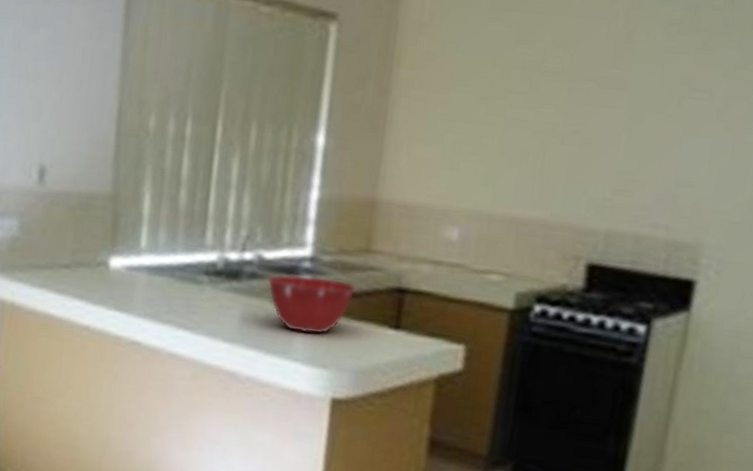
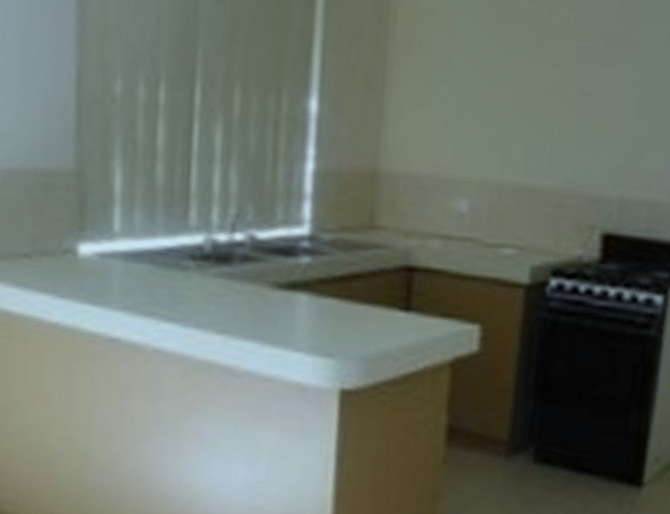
mixing bowl: present [267,274,357,335] -> none [262,255,362,321]

